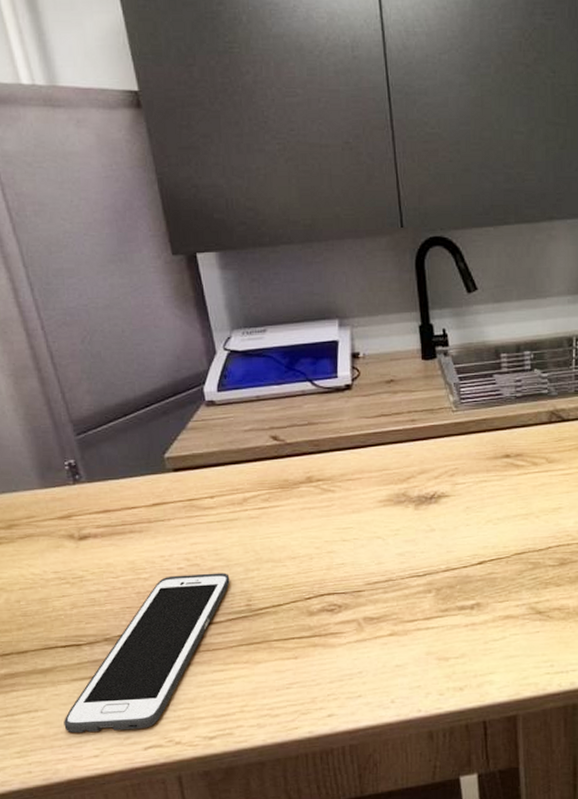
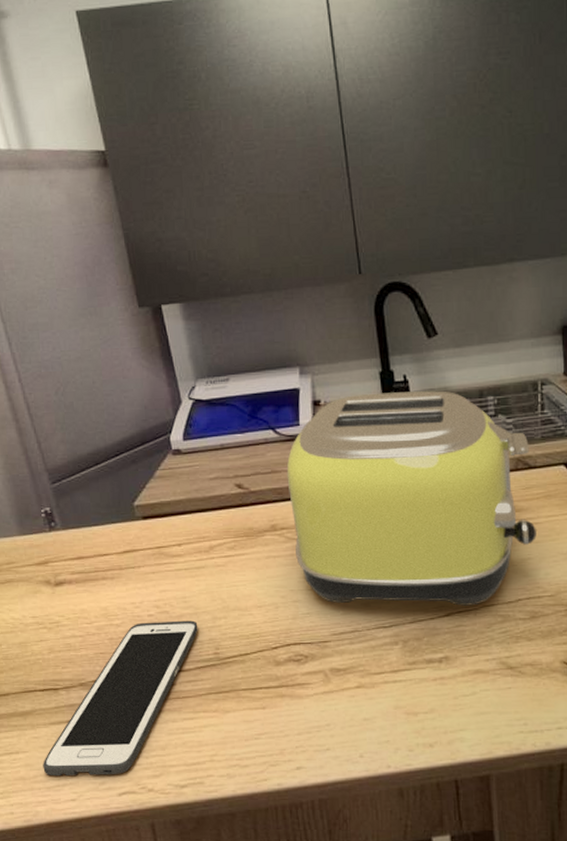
toaster: none [323,345,567,554] -> present [286,391,537,606]

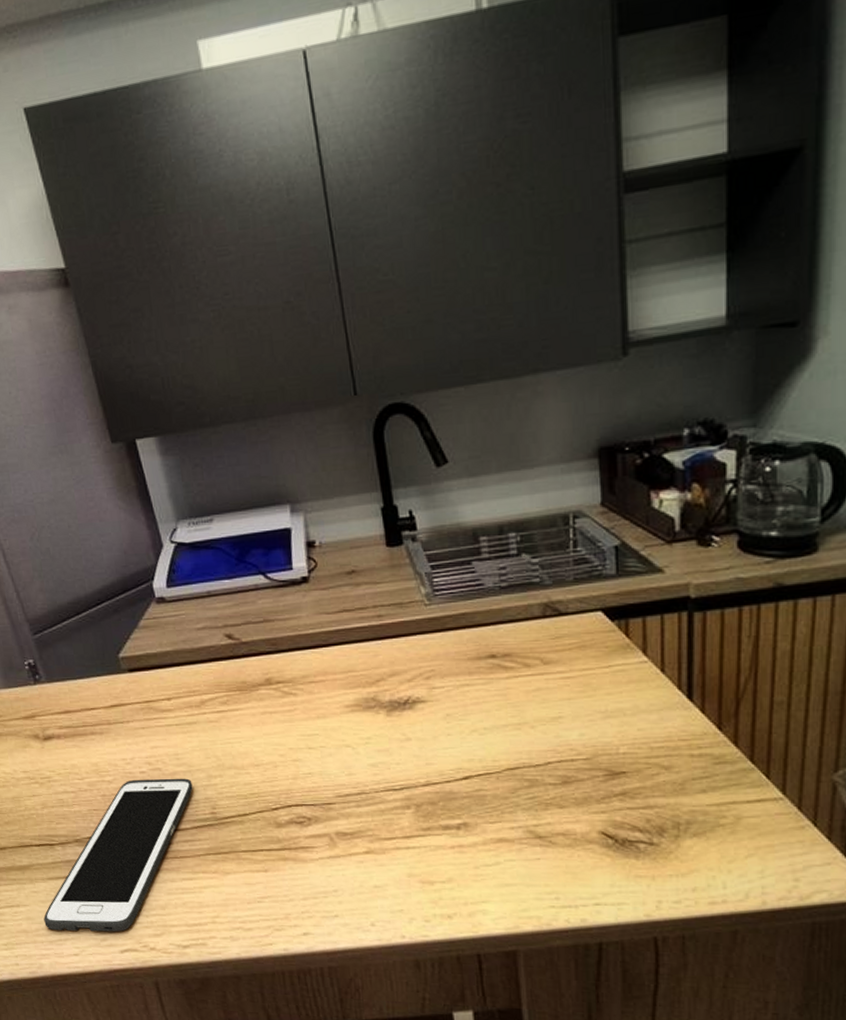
toaster: present [286,391,537,606] -> none [280,527,569,768]

